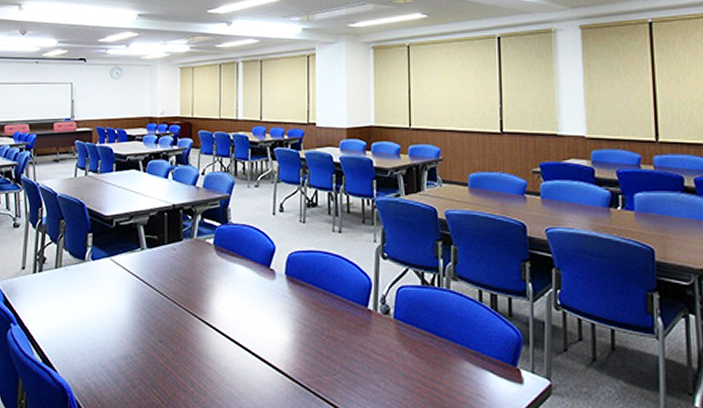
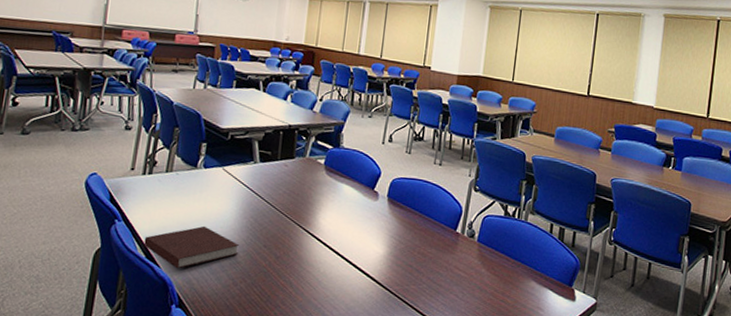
notebook: none [40,323,135,373] -> present [144,226,240,269]

